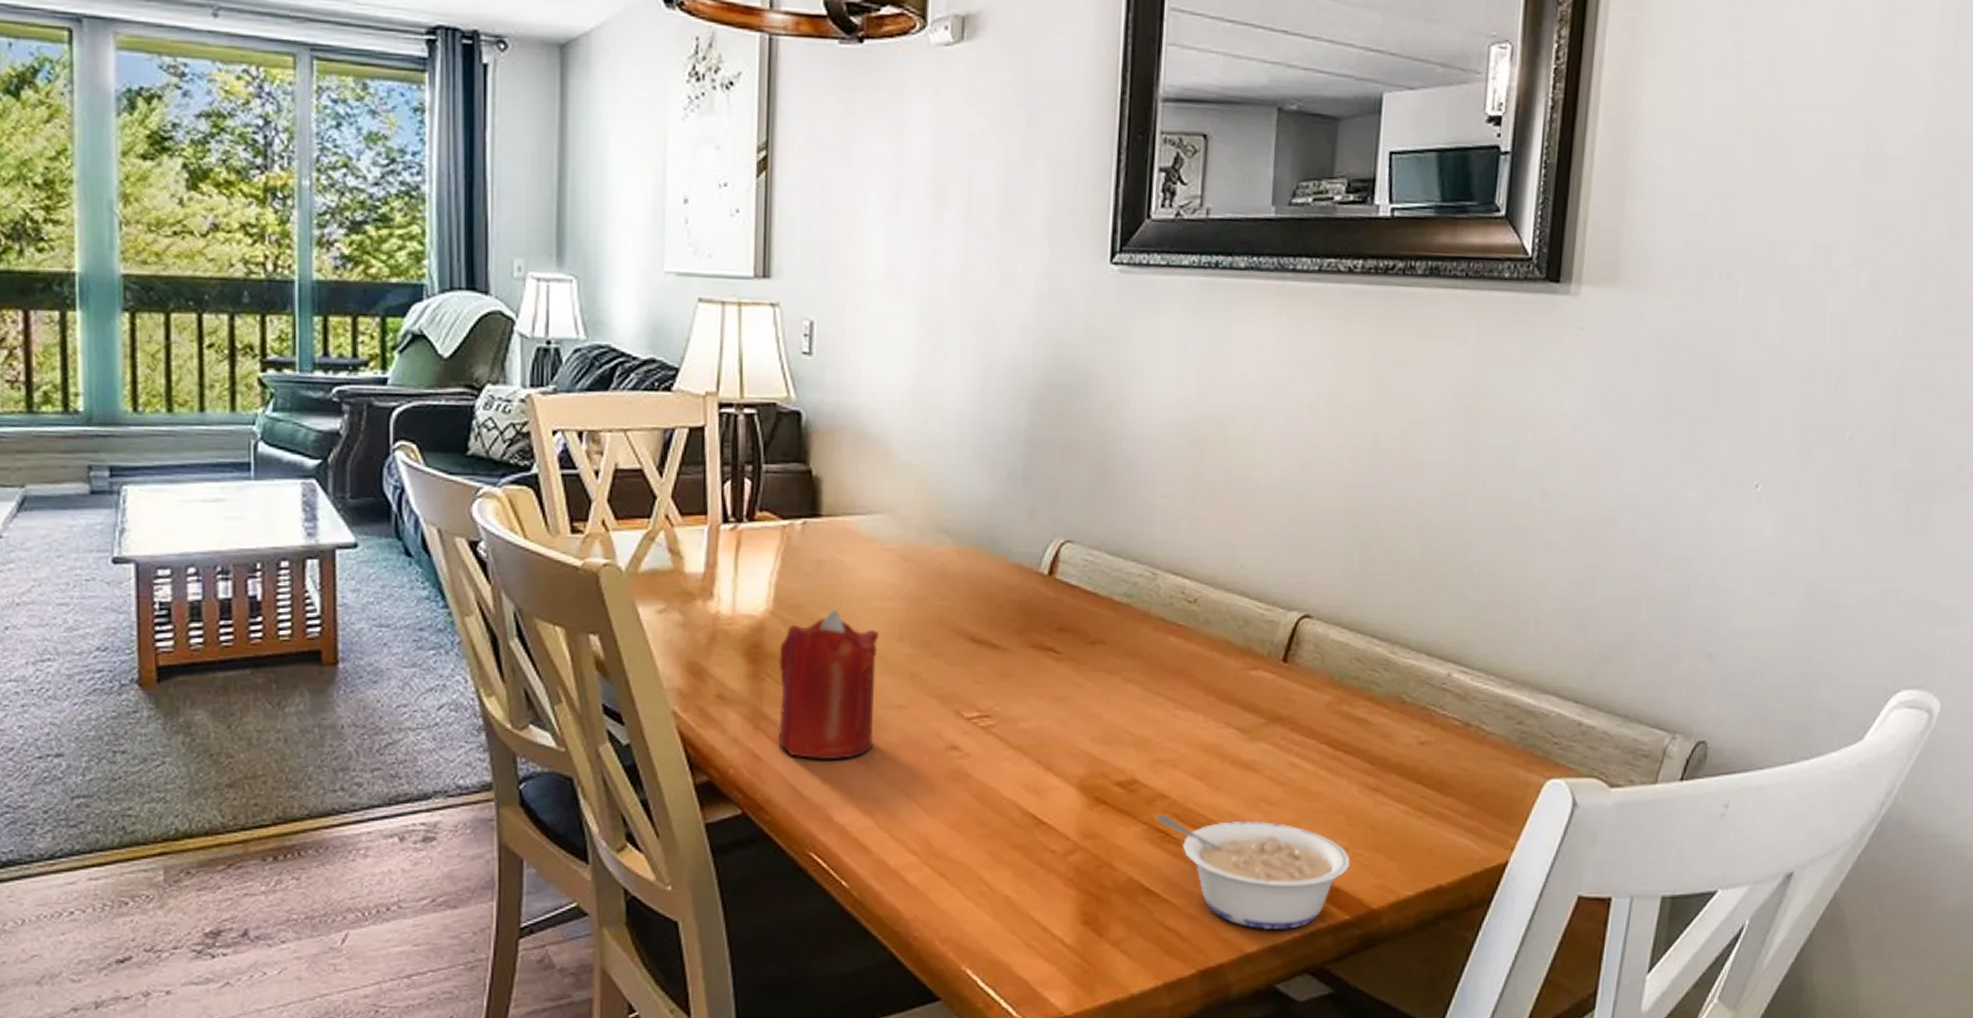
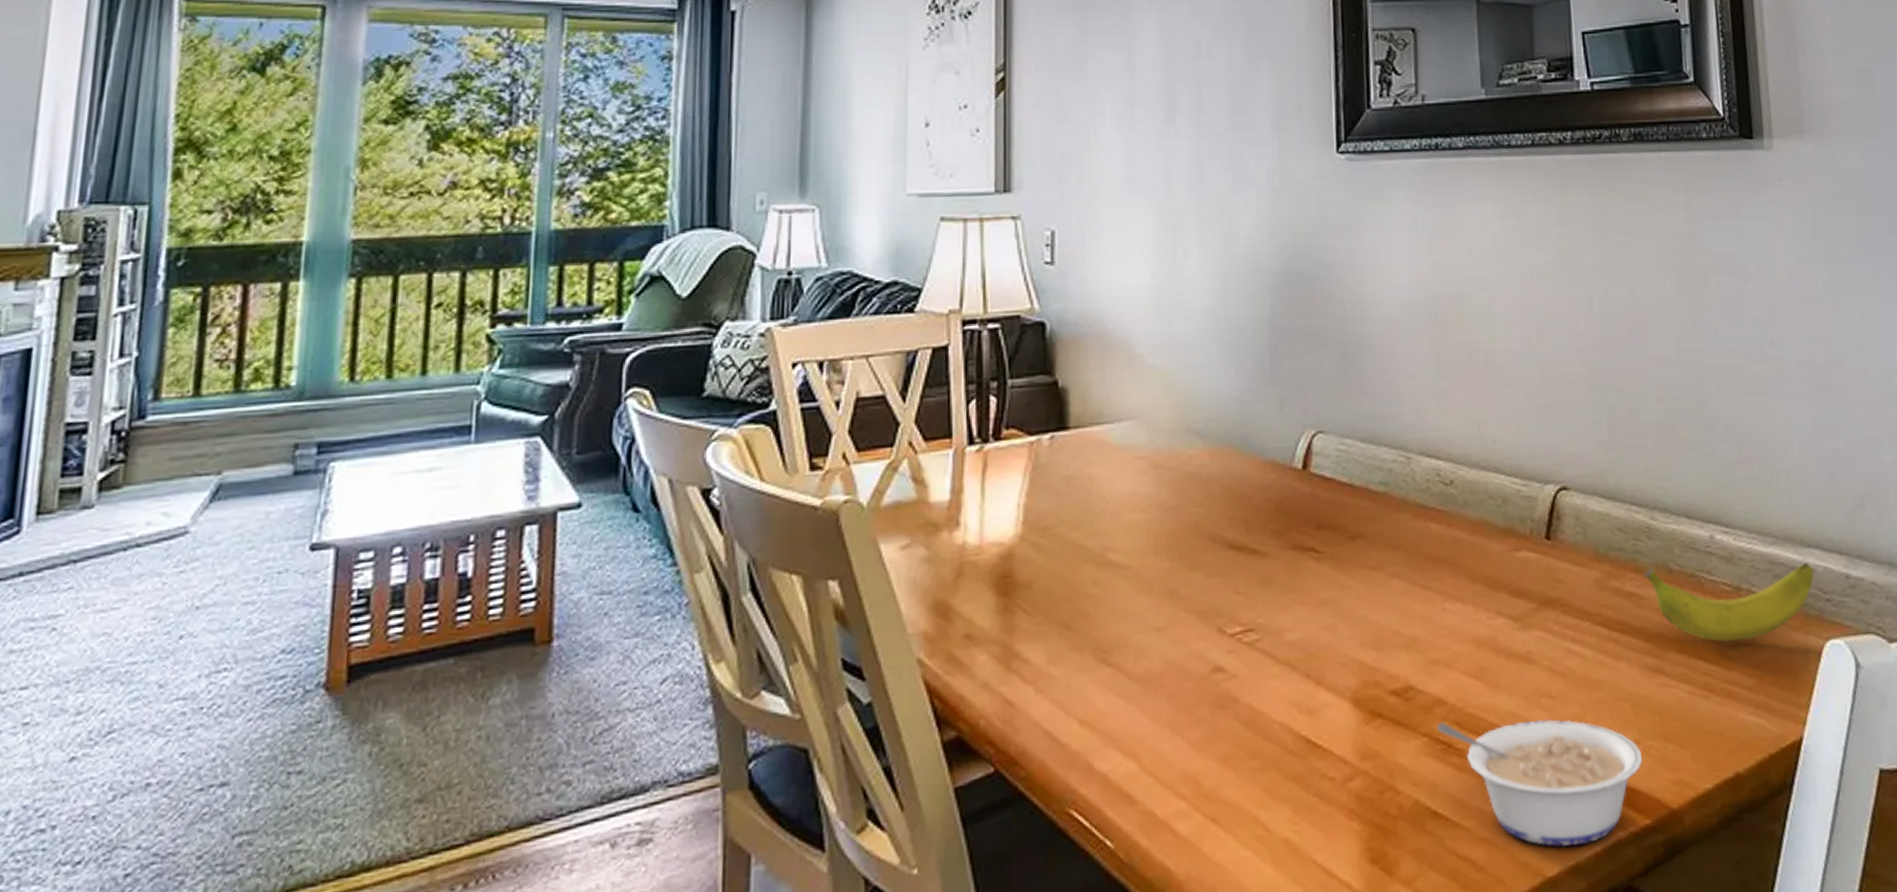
candle: present [778,609,880,760] -> none [1030,527,1134,699]
banana: none [1375,696,1548,772] -> present [1643,562,1815,643]

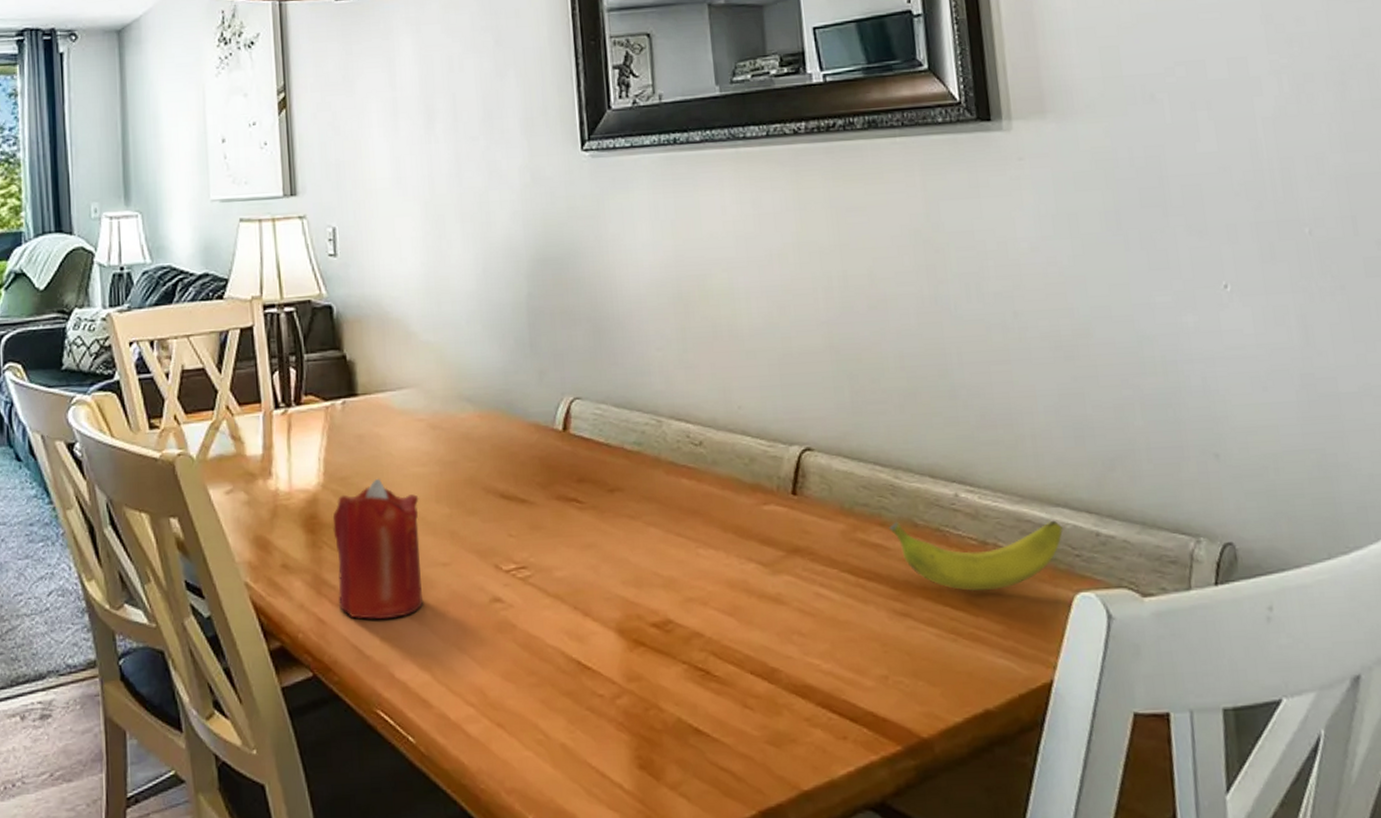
candle: none [1030,527,1134,699] -> present [332,478,424,620]
legume: present [1437,718,1643,848] -> none [695,652,893,766]

